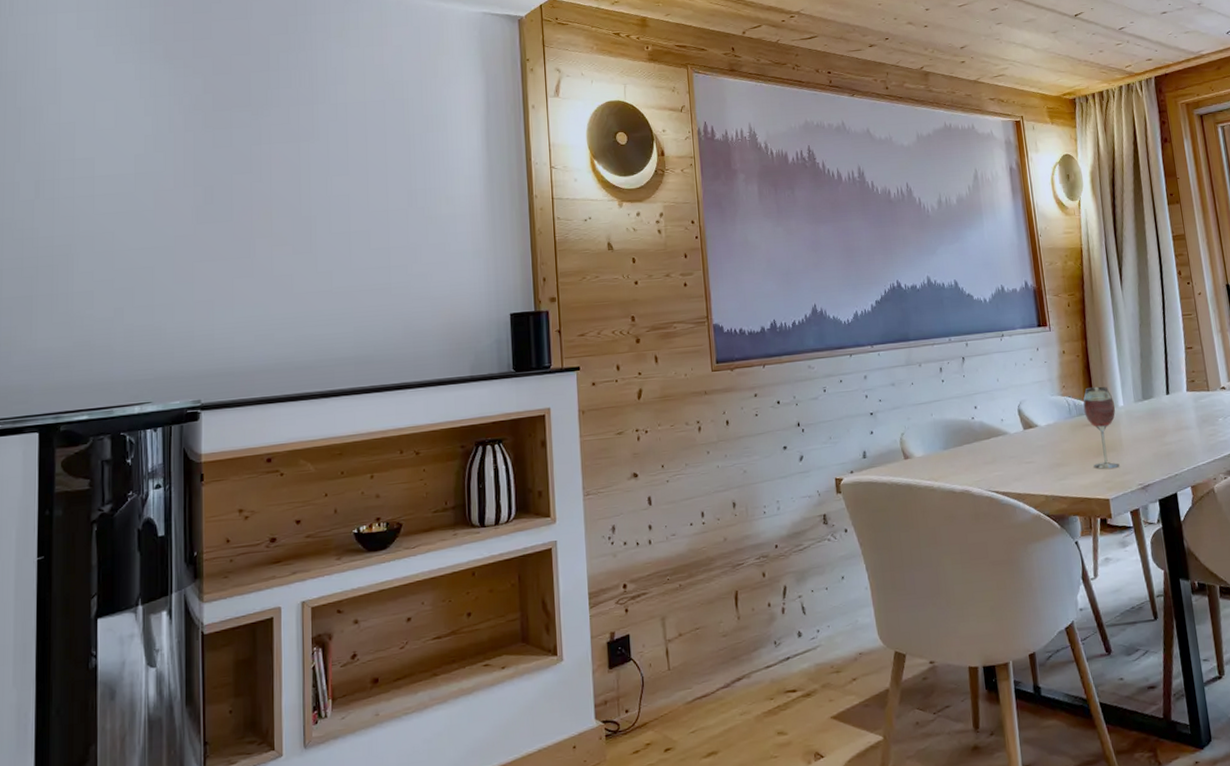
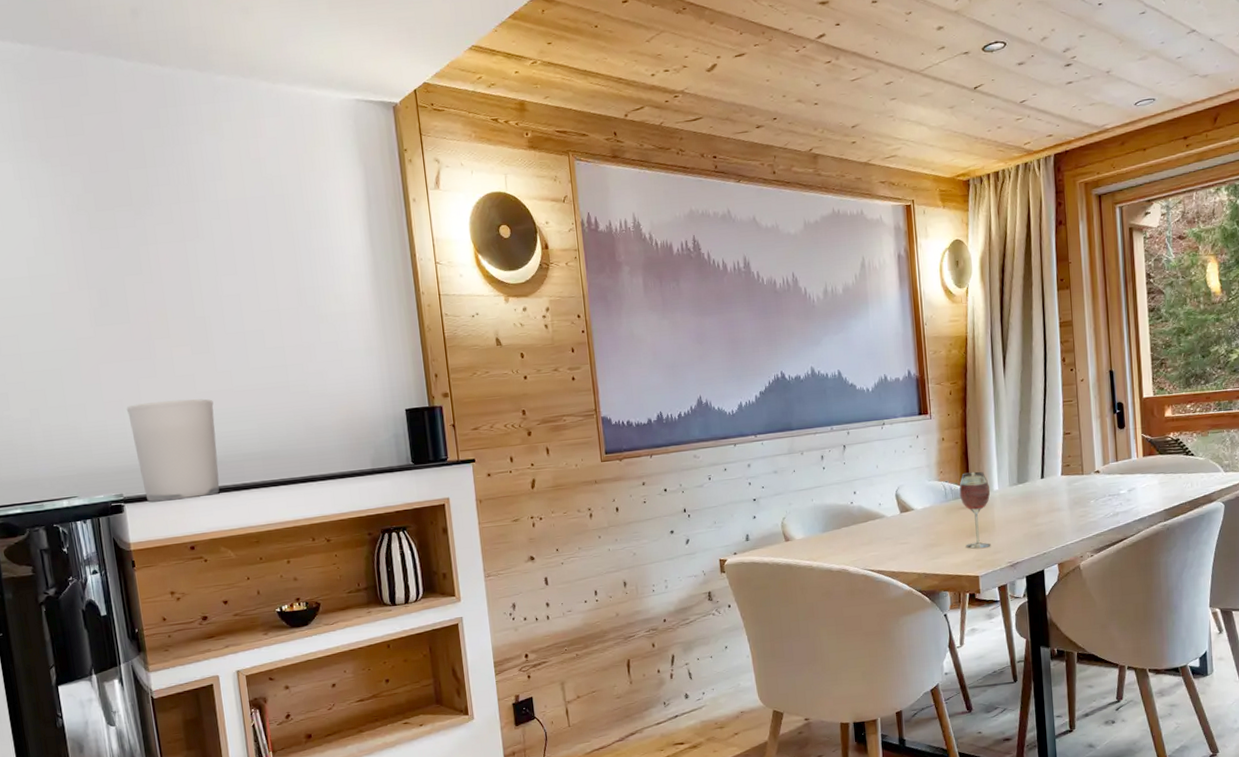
candle holder: none [217,300,310,409] -> present [126,399,220,502]

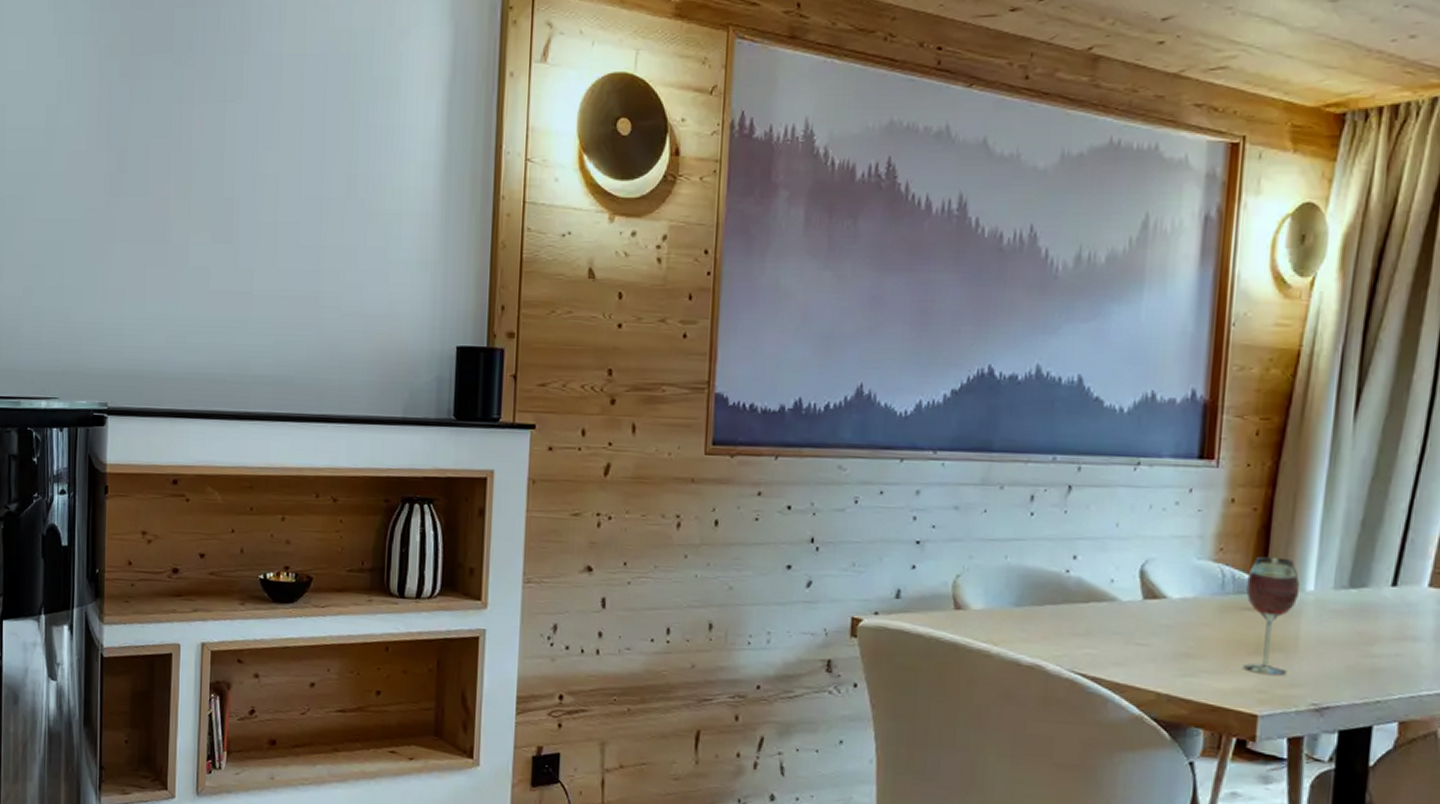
candle holder: present [126,399,220,502] -> none [127,296,227,421]

